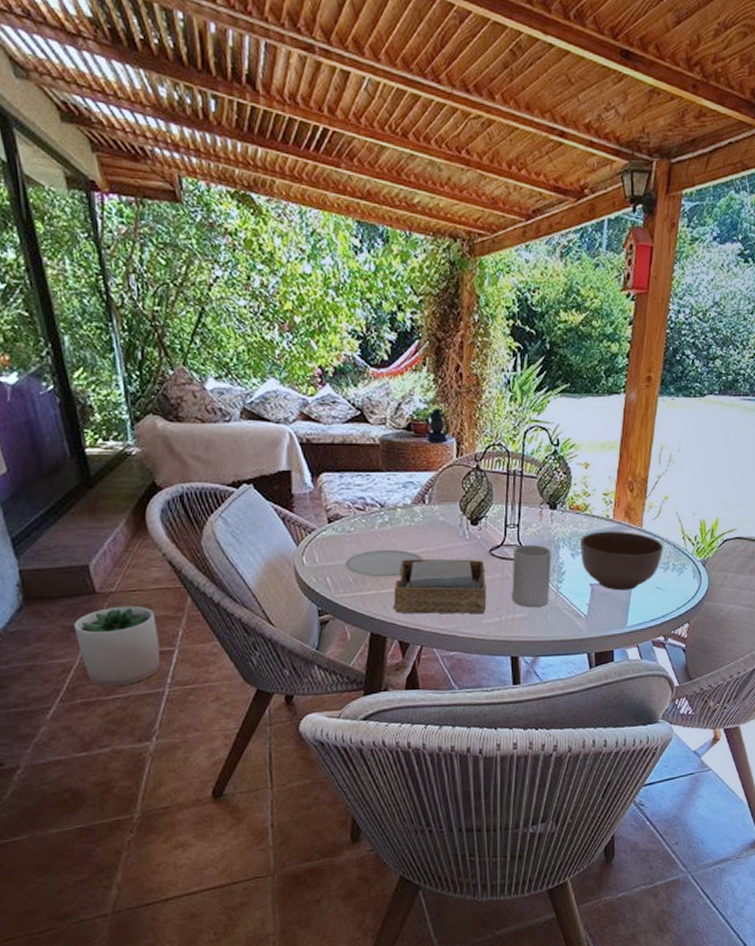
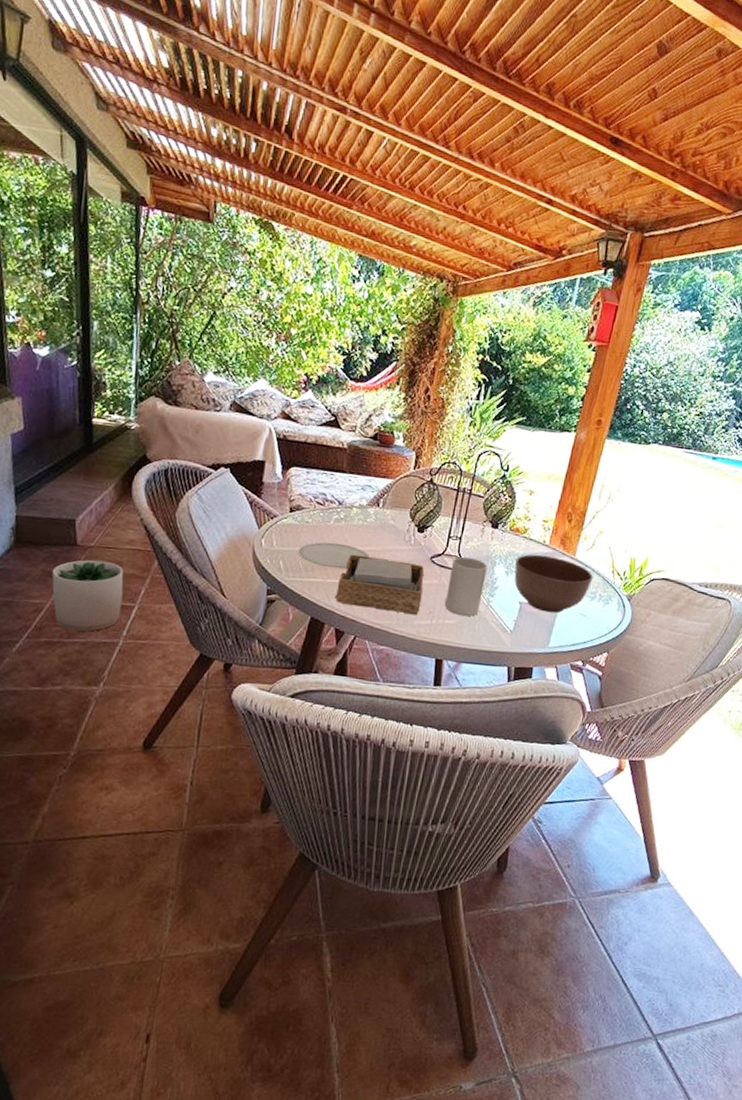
lantern: present [424,408,450,443] -> none [388,423,412,455]

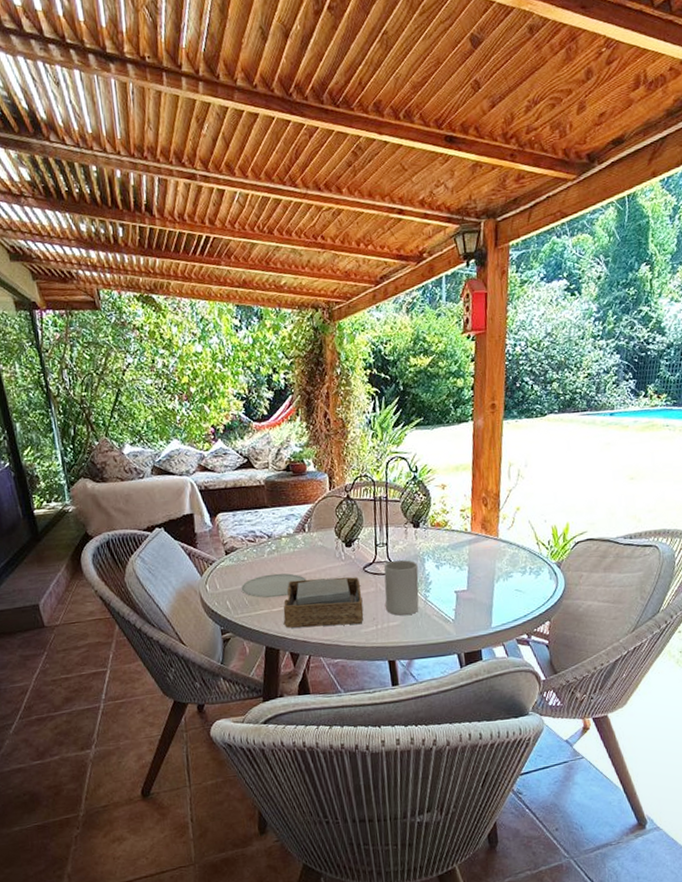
planter: present [52,560,124,632] -> none [28,635,97,704]
bowl: present [514,554,594,613] -> none [443,541,520,596]

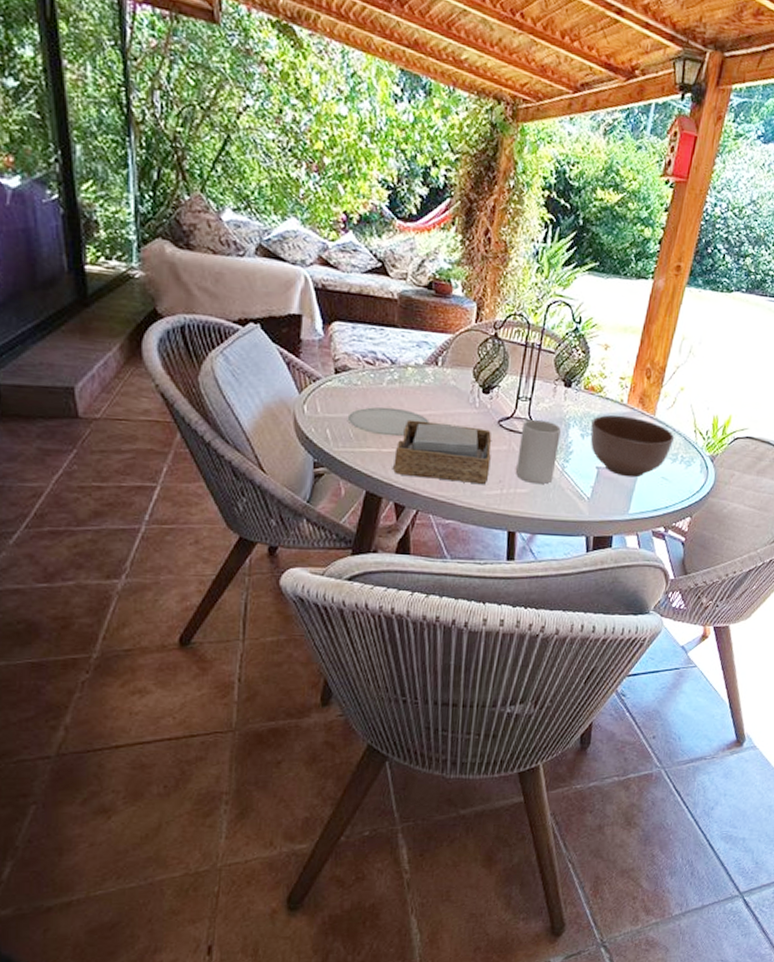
bowl: none [443,541,520,596] -> present [590,414,675,478]

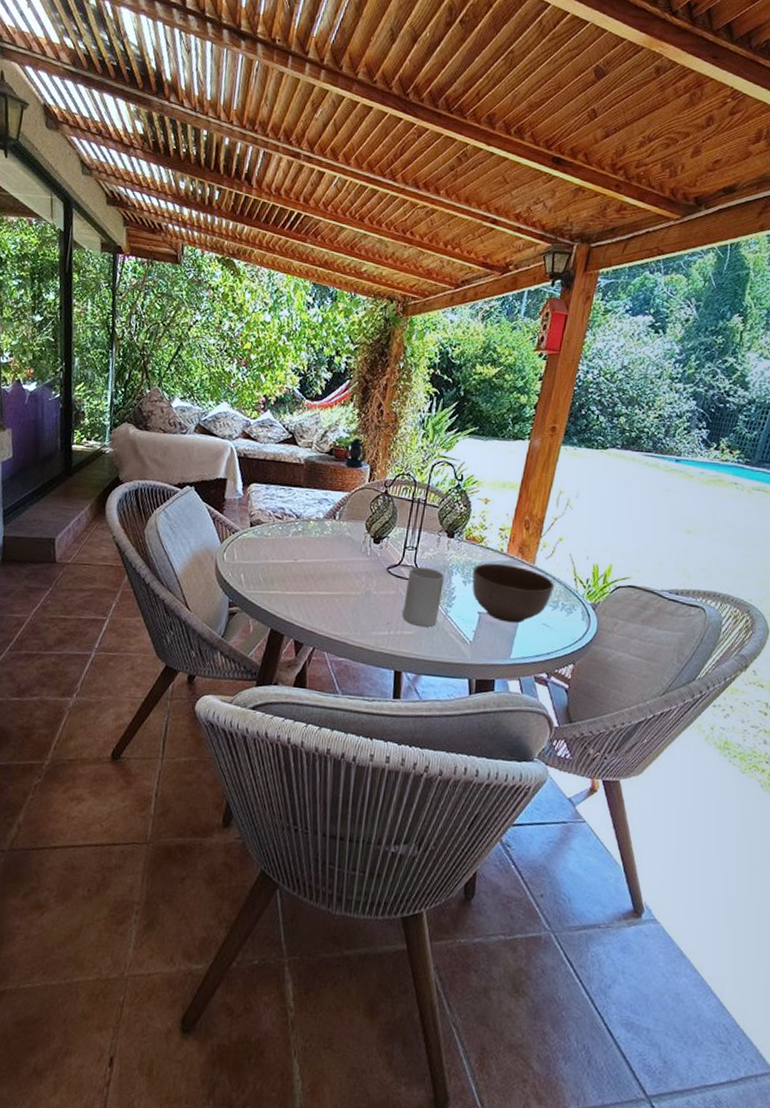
plate: present [347,406,430,437] -> none [258,554,327,581]
napkin holder: present [393,419,492,485] -> none [294,566,381,626]
lantern: none [445,270,472,306] -> present [343,438,366,468]

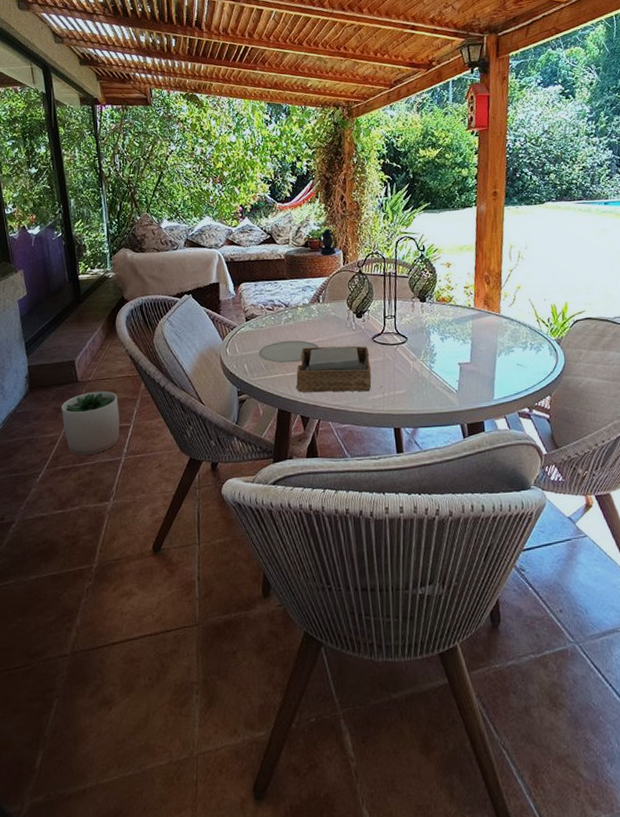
planter: none [33,576,97,644] -> present [61,391,120,455]
plate: none [258,554,327,581] -> present [258,340,319,363]
napkin holder: none [294,566,381,626] -> present [296,345,372,393]
cup: present [402,566,444,628] -> none [391,331,425,385]
bowl: present [472,563,555,623] -> none [447,317,521,368]

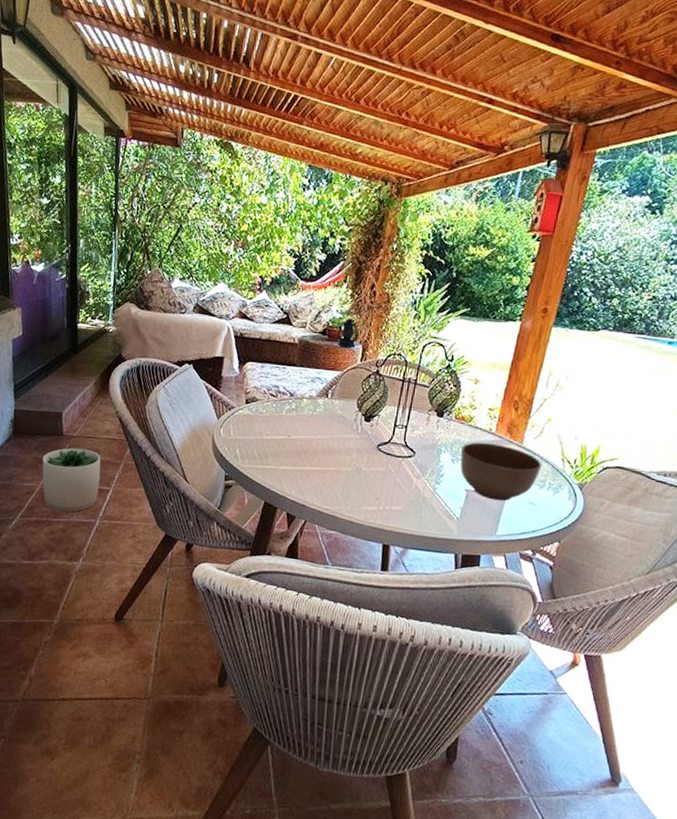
plate: present [258,340,319,363] -> none [253,431,319,456]
napkin holder: present [296,345,372,393] -> none [287,442,372,501]
bowl: none [447,317,521,368] -> present [460,442,542,501]

